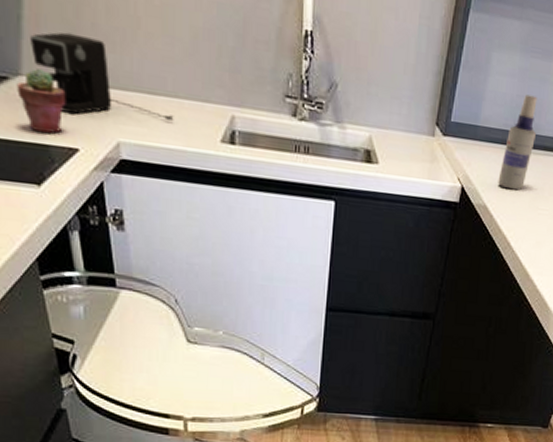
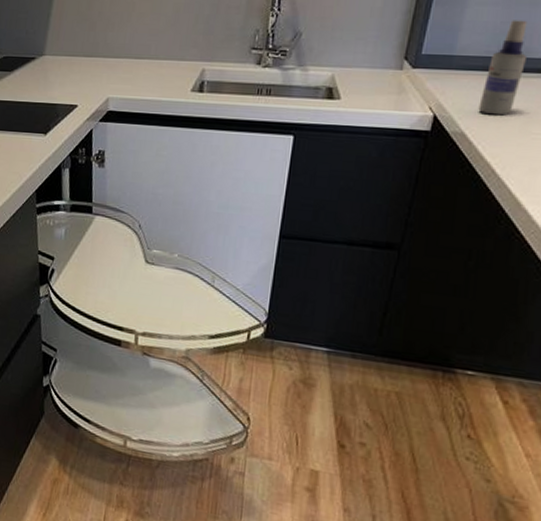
potted succulent: present [16,69,66,134] -> none [40,50,74,96]
coffee maker: present [30,32,174,121] -> none [54,21,154,80]

